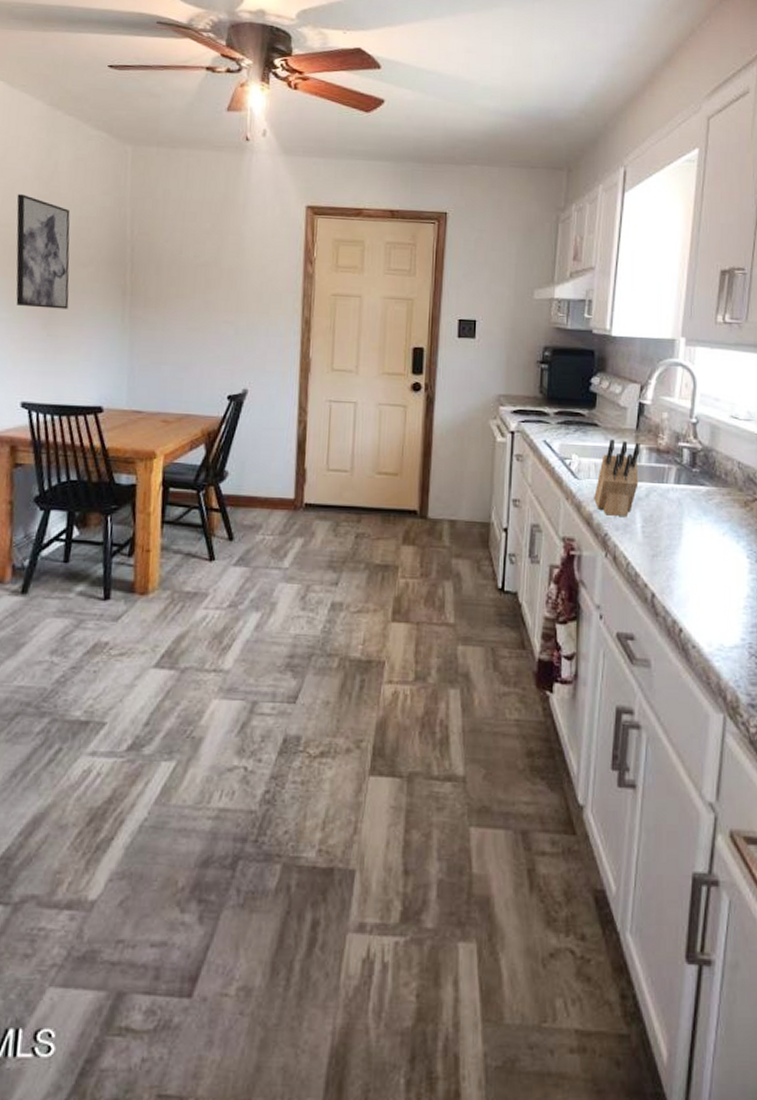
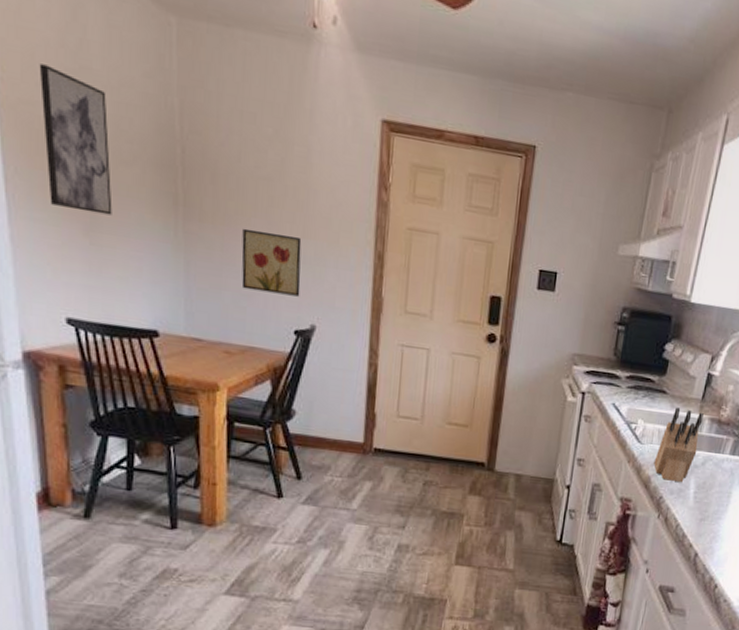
wall art: none [180,309,235,365] -> present [241,228,302,297]

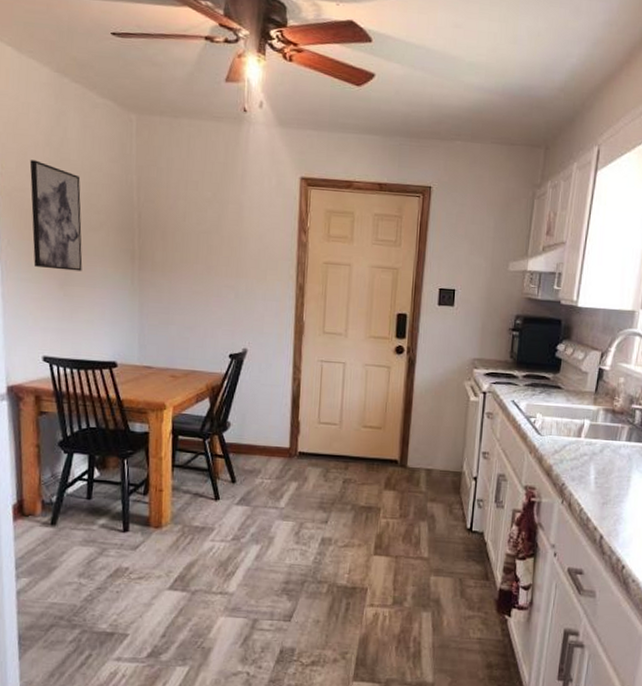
wall art: present [241,228,302,297] -> none [185,273,235,326]
knife block: present [654,407,704,482] -> none [554,401,598,469]

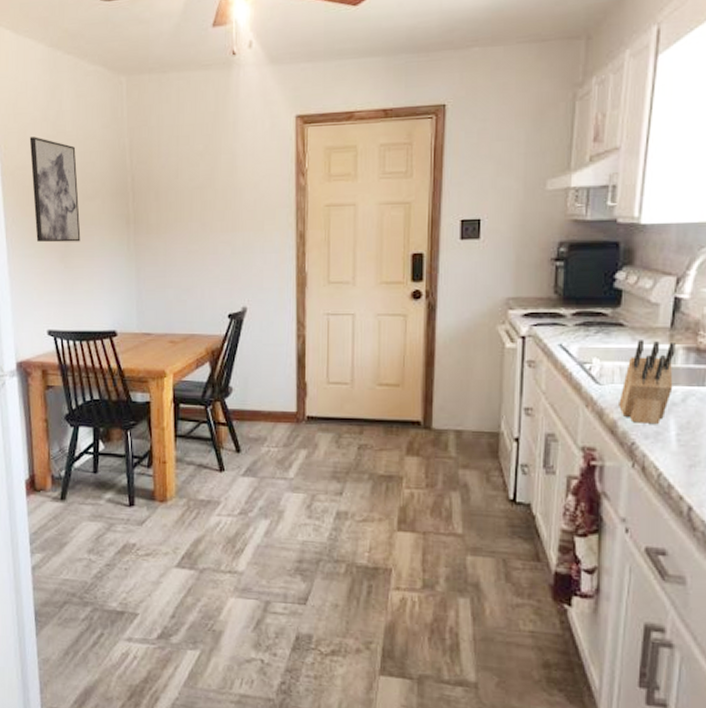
knife block: none [554,401,598,469] -> present [619,340,676,424]

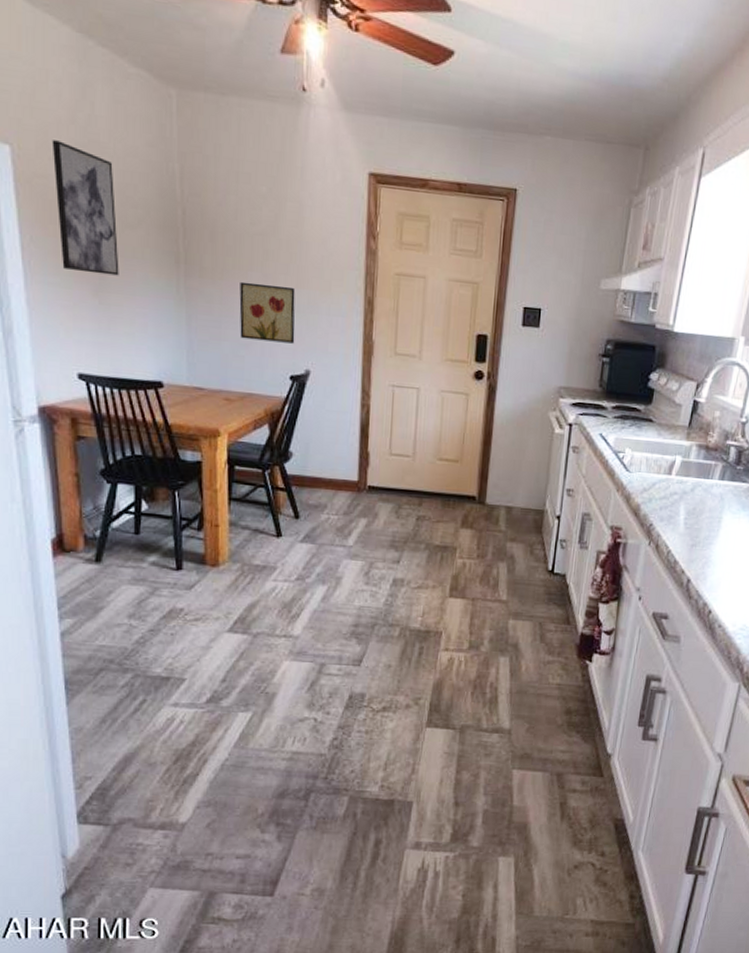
wall art: none [181,231,232,284] -> present [239,281,296,344]
knife block: present [619,340,676,424] -> none [643,435,691,509]

